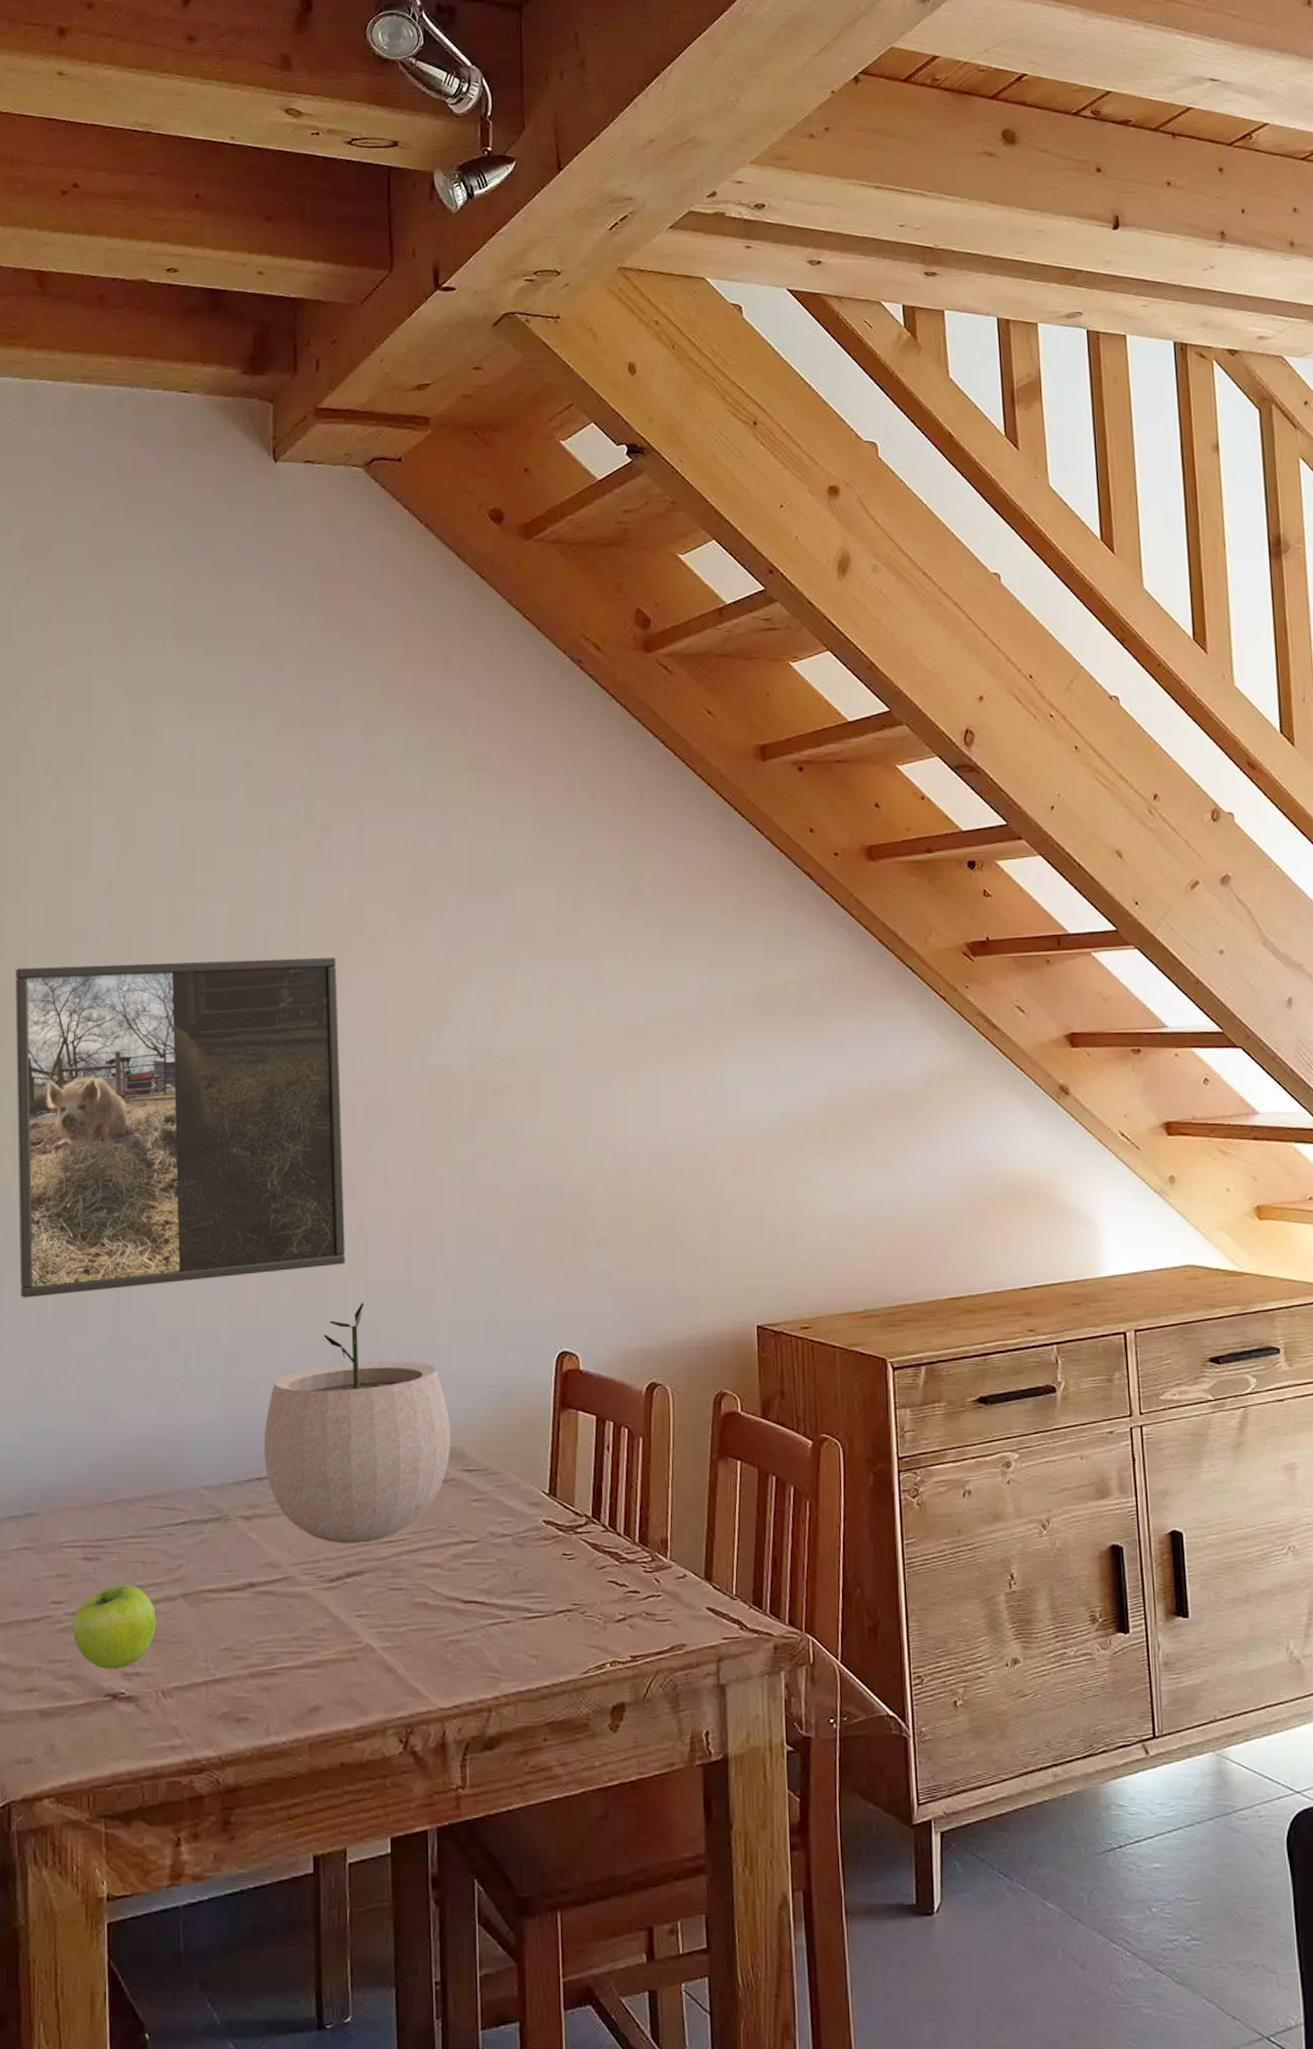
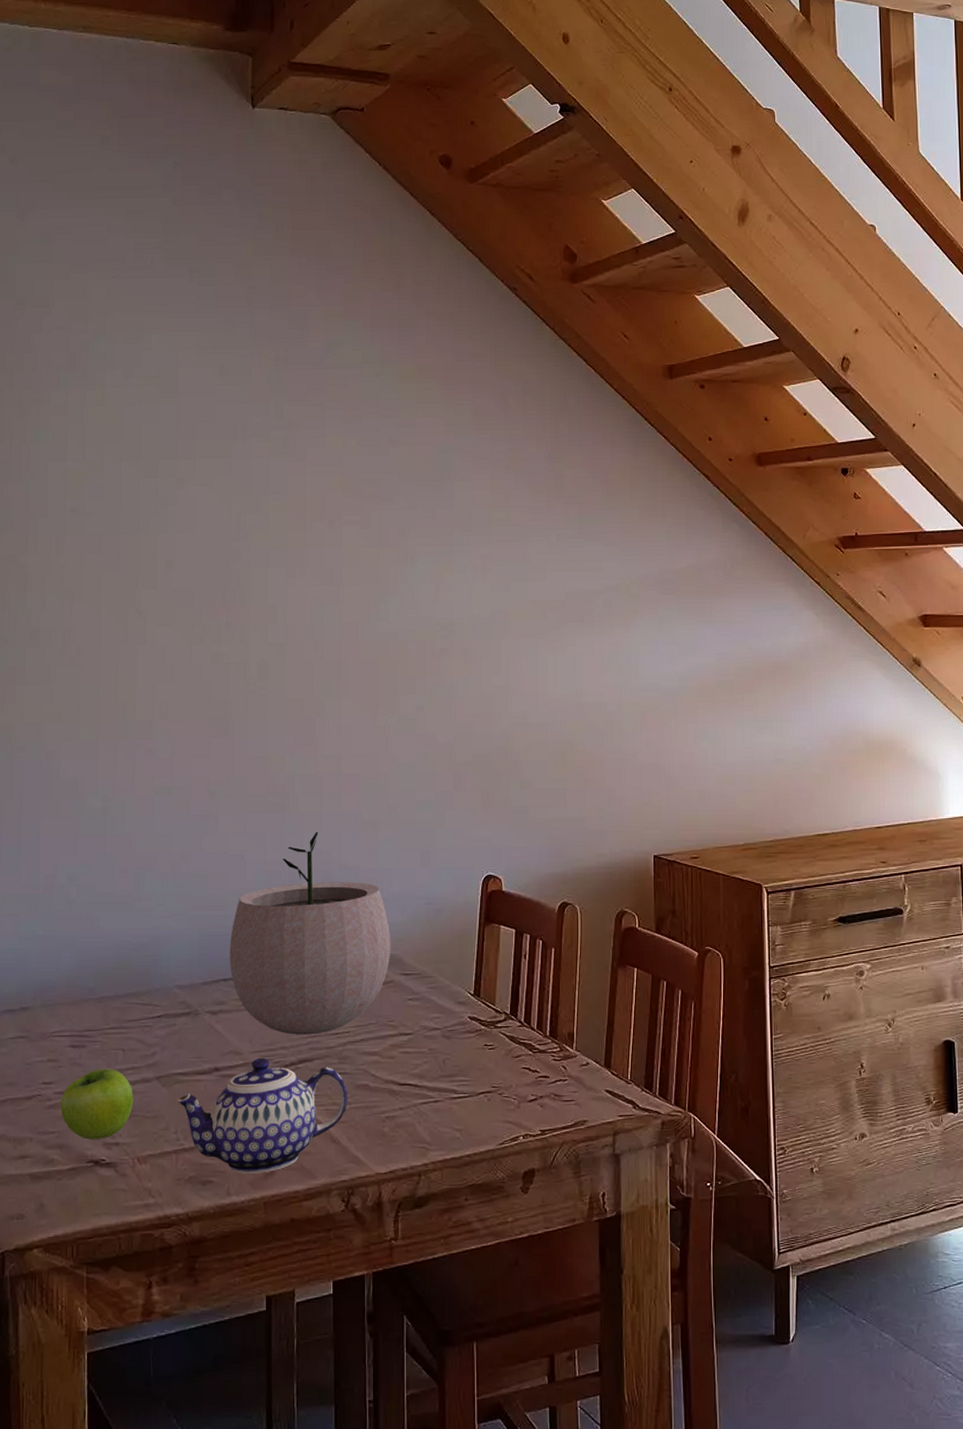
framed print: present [14,957,345,1298] -> none [16,537,303,824]
teapot: none [205,1571,404,1709] -> present [176,1057,348,1174]

